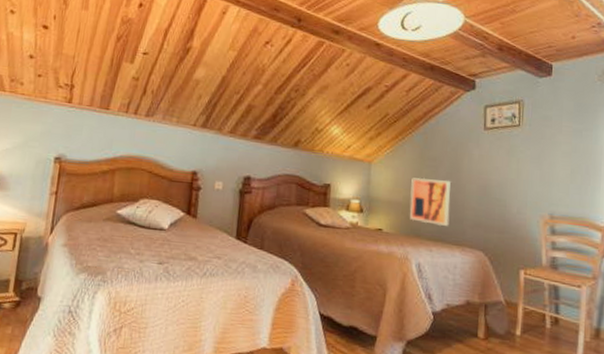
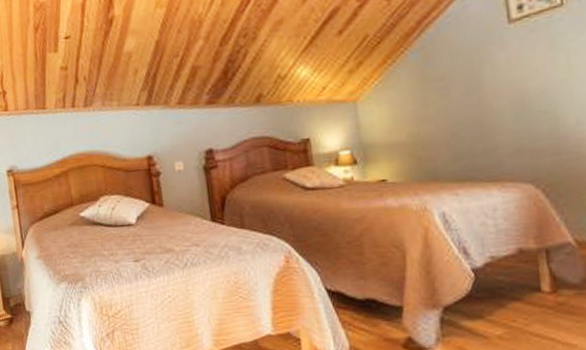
wall art: present [409,177,451,226] -> none [414,102,477,163]

